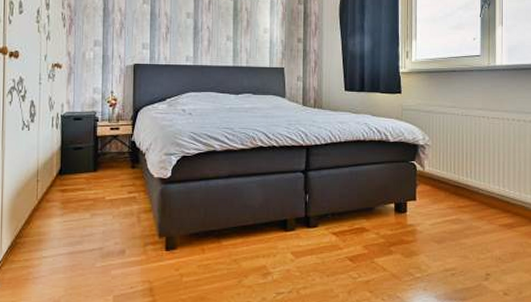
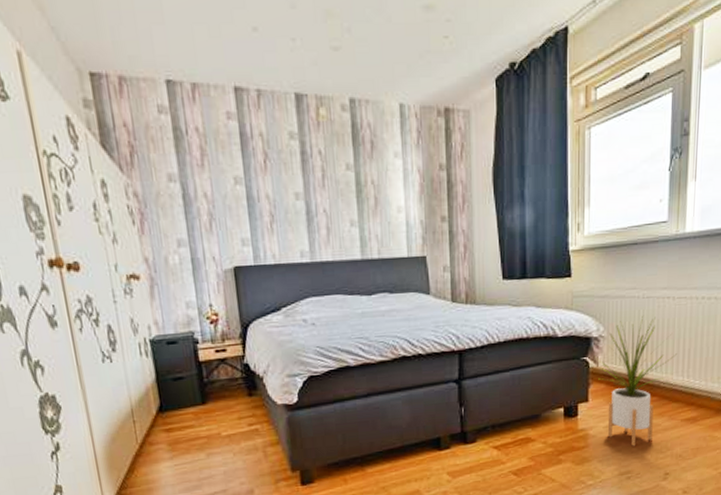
house plant: none [421,131,492,245] -> present [595,316,677,446]

